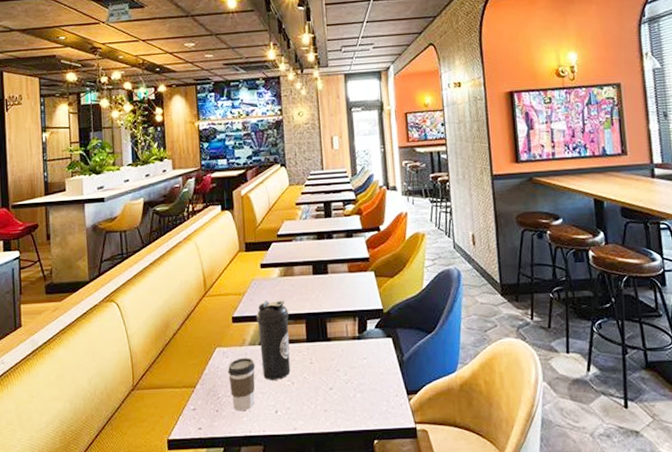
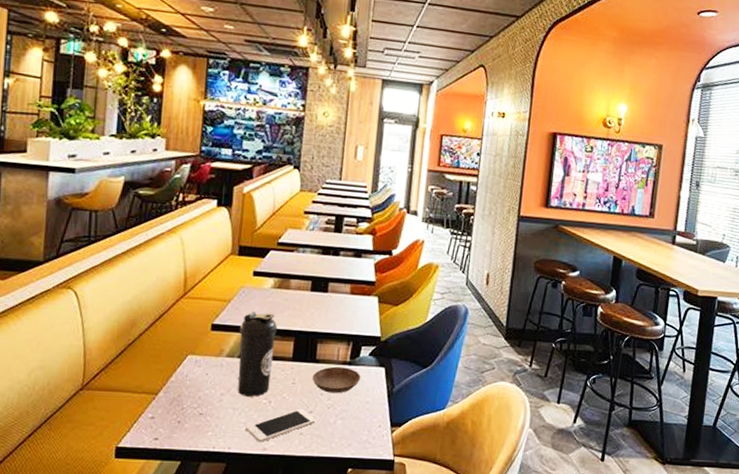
coffee cup: present [227,357,256,412] -> none [197,368,231,426]
cell phone: none [275,386,337,423] -> present [245,408,316,442]
saucer: none [327,342,372,369] -> present [312,366,361,394]

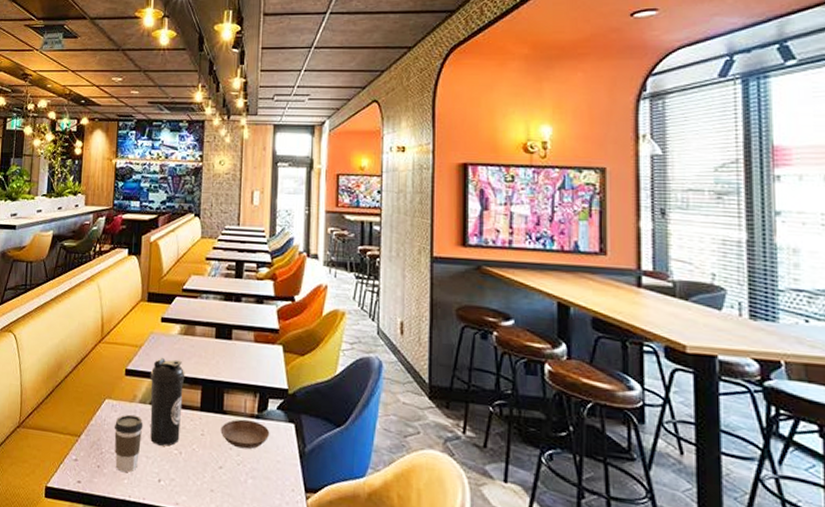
coffee cup: none [197,368,231,426] -> present [114,414,143,473]
cell phone: present [245,408,316,442] -> none [158,462,226,496]

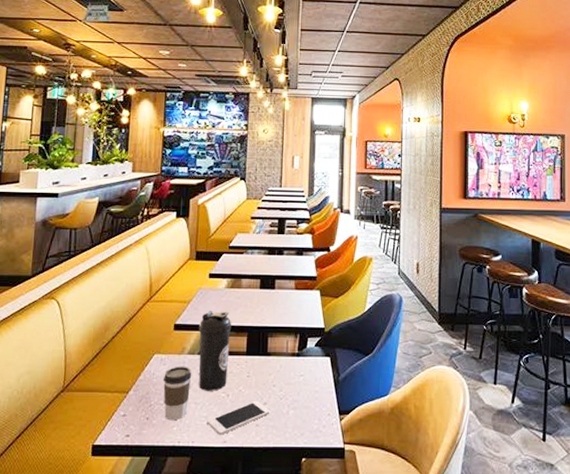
cell phone: none [158,462,226,496] -> present [207,400,270,435]
saucer: present [220,419,270,450] -> none [265,358,309,384]

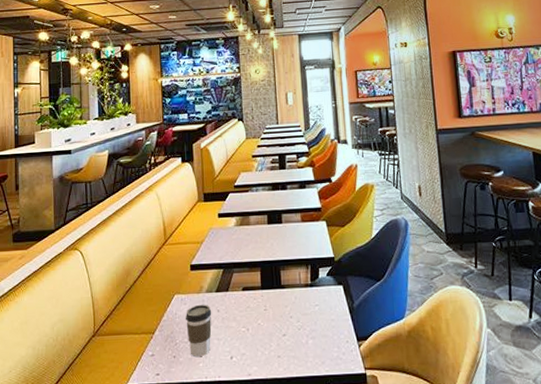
water bottle: present [198,311,232,391] -> none [213,248,246,327]
cell phone: present [207,400,270,435] -> none [230,332,290,368]

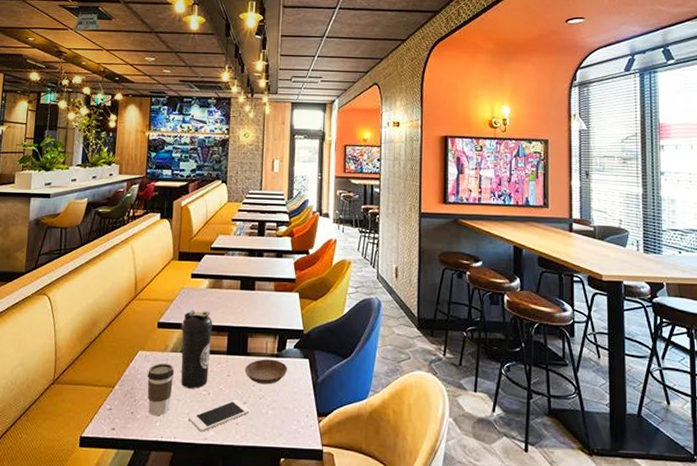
water bottle: none [213,248,246,327] -> present [181,310,213,389]
cell phone: none [230,332,290,368] -> present [188,399,250,432]
saucer: none [280,289,323,315] -> present [245,359,288,385]

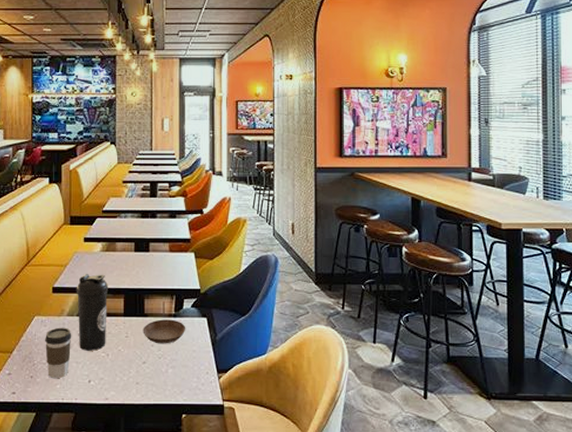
cell phone: present [188,399,250,432] -> none [88,359,150,392]

